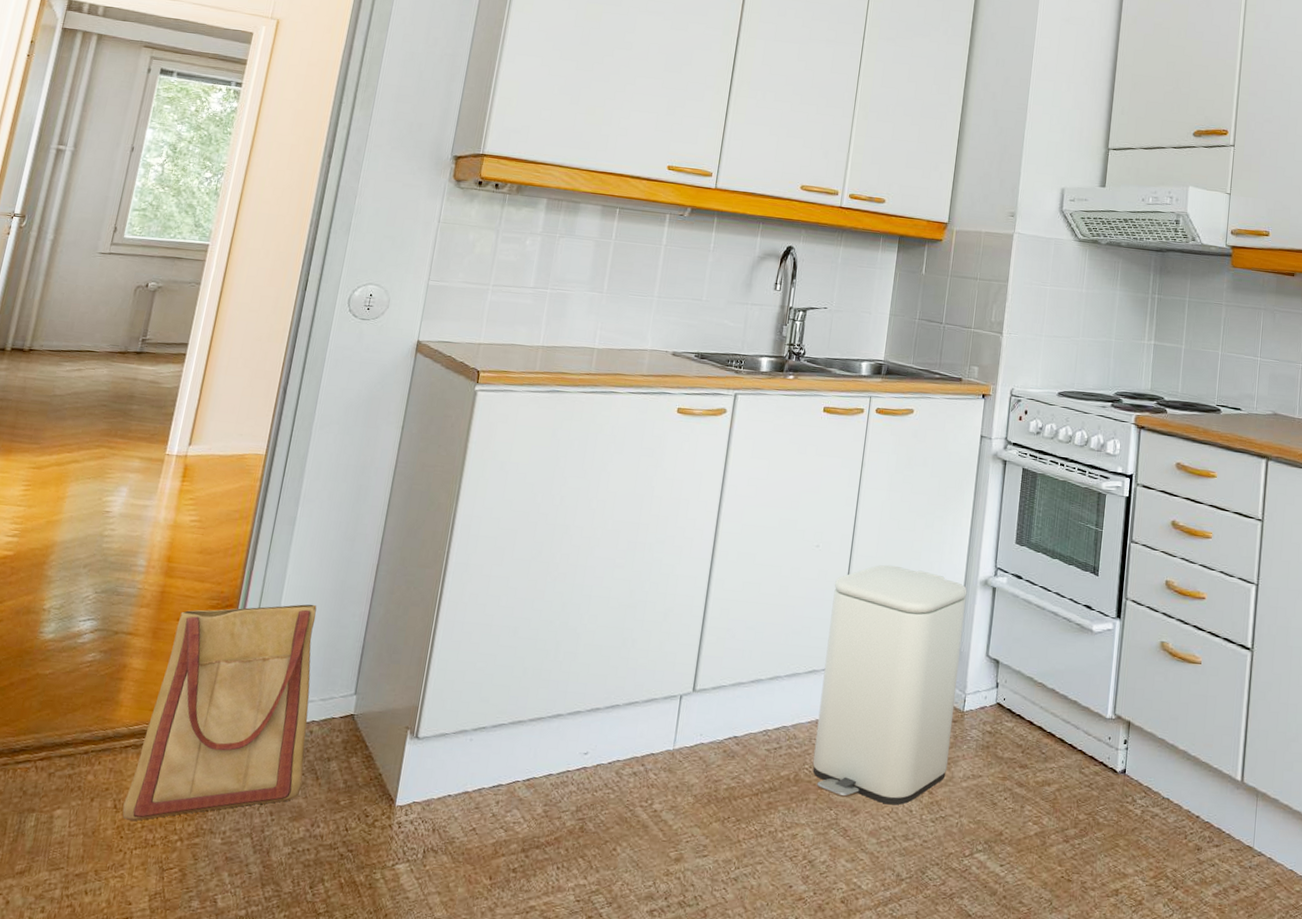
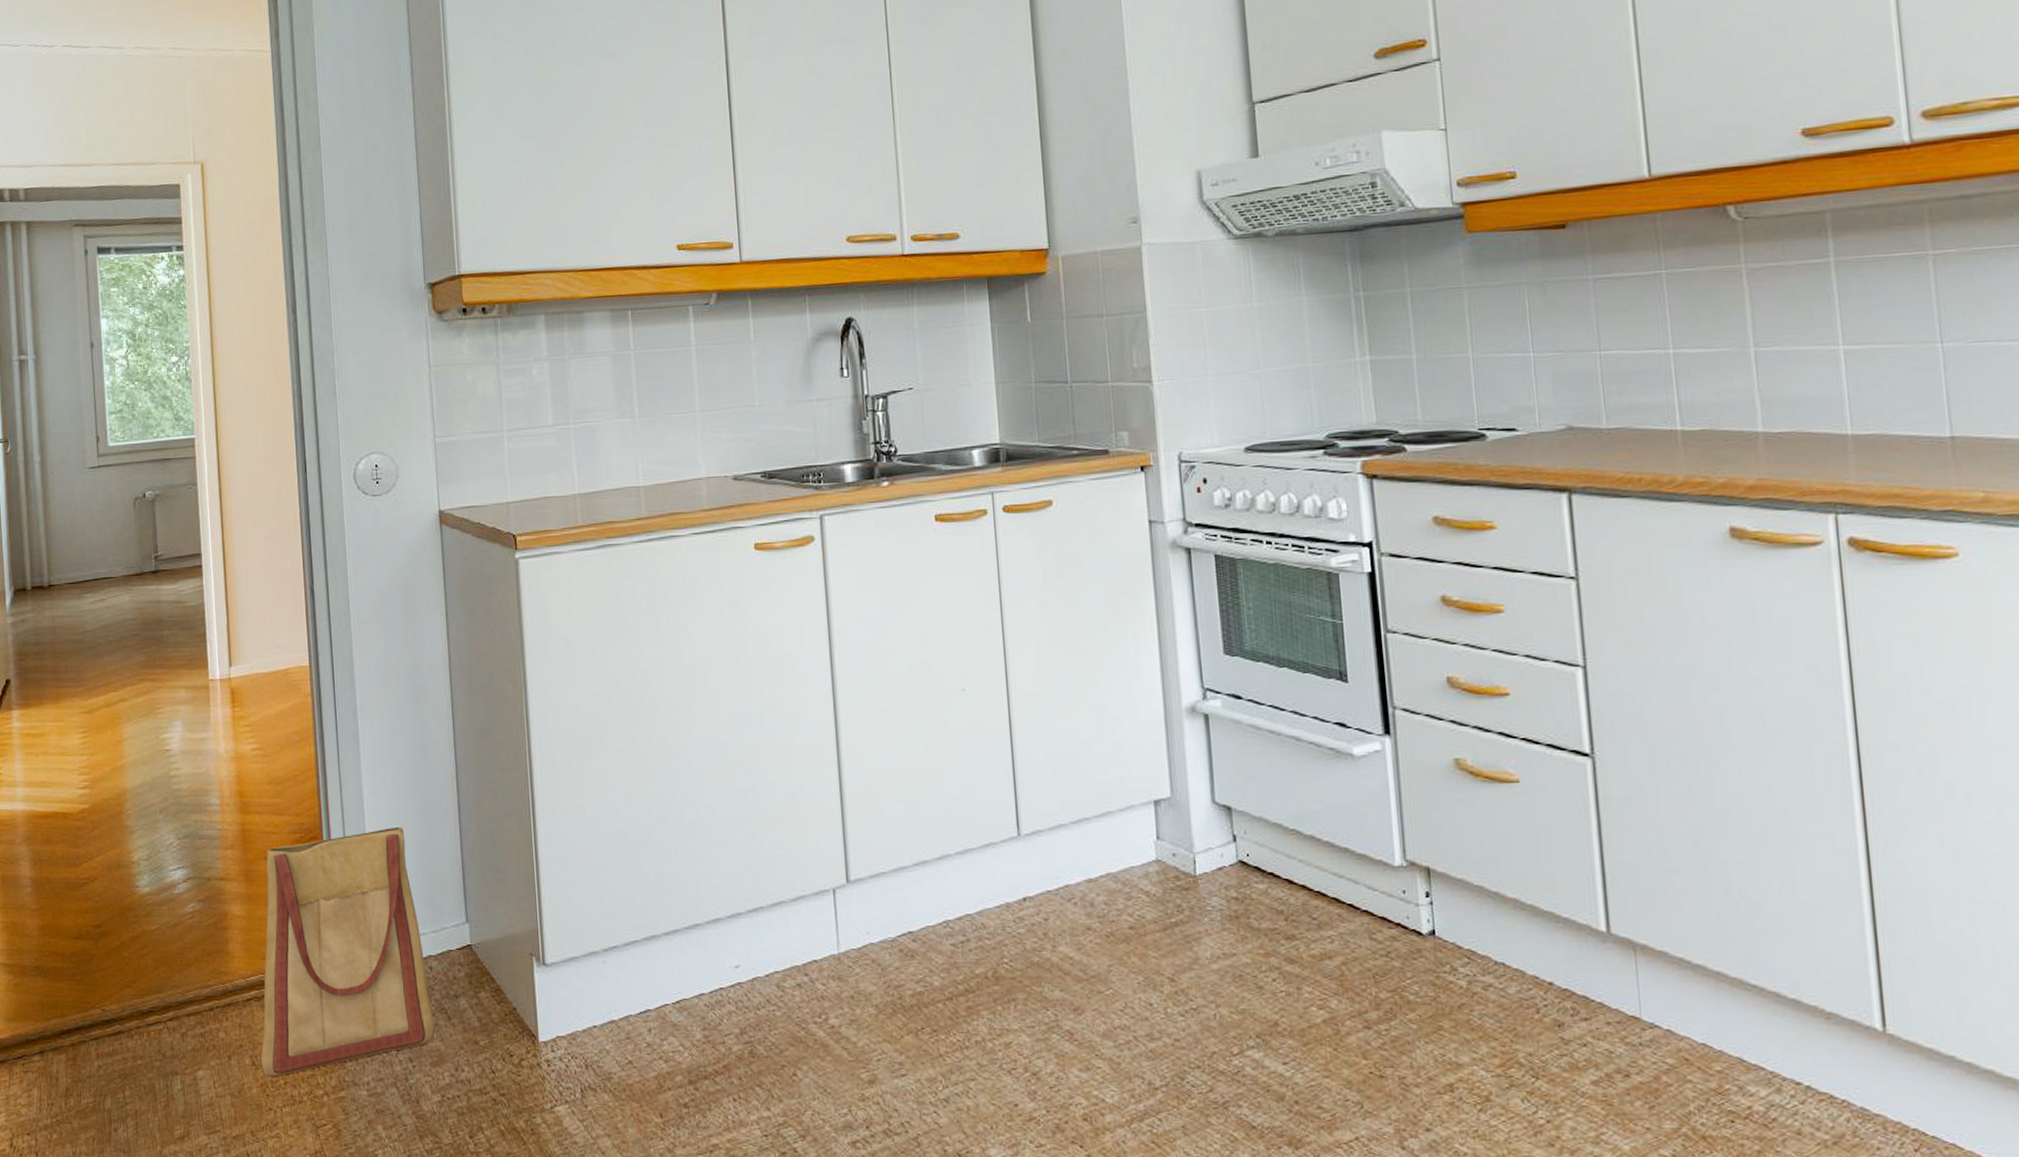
pedal bin: present [812,564,967,805] -> none [995,702,1189,999]

